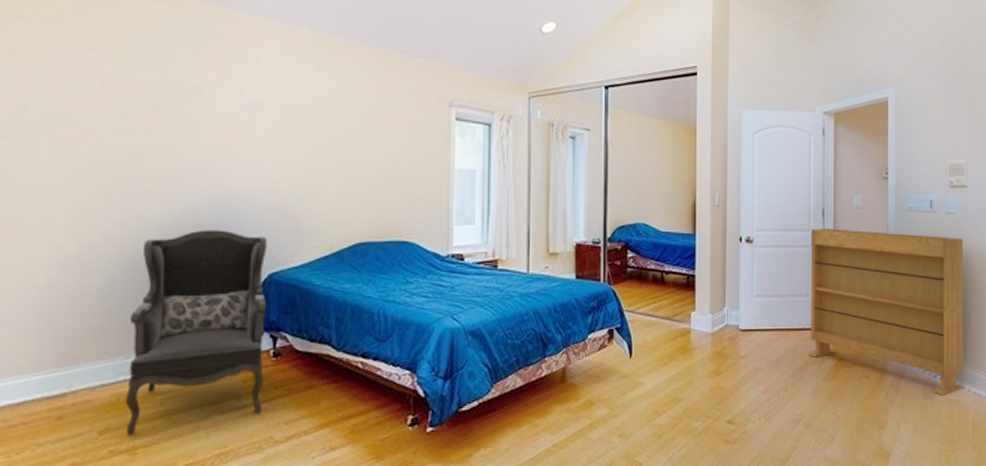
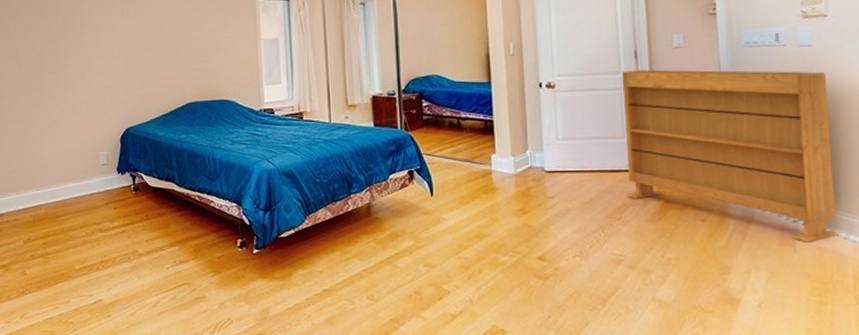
armchair: present [124,229,267,436] -> none [38,97,128,245]

